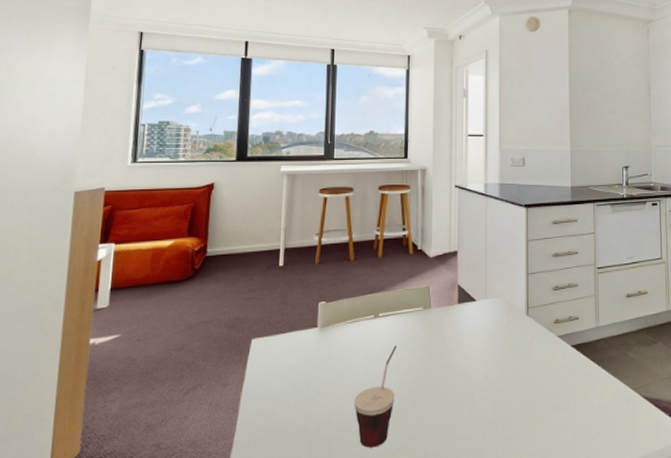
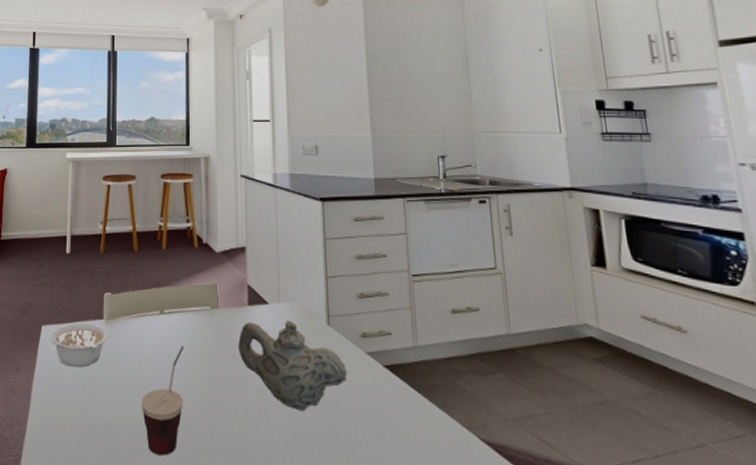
legume: none [260,332,322,376] -> present [50,322,109,368]
teapot: none [448,314,541,392] -> present [238,320,347,412]

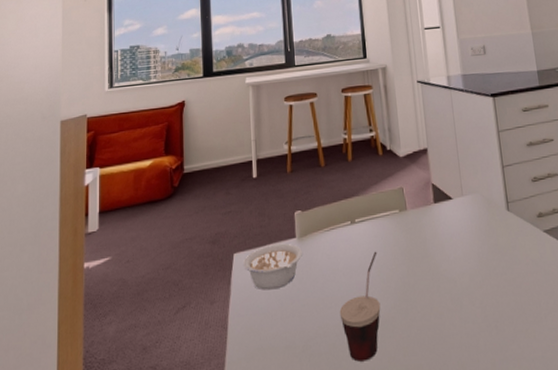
teapot: present [238,320,347,412] -> none [427,211,529,295]

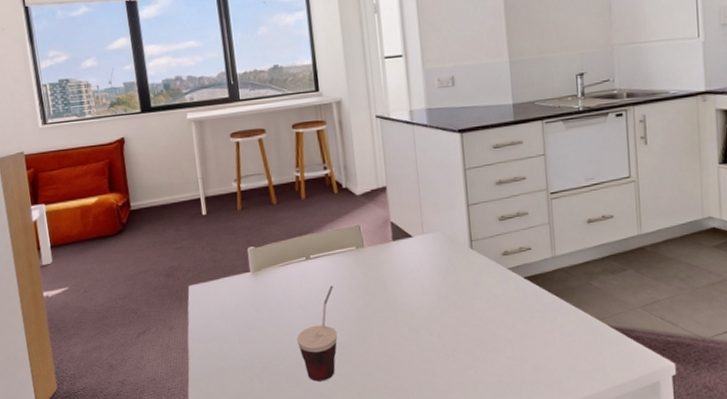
legume: present [242,243,302,290] -> none [198,277,258,319]

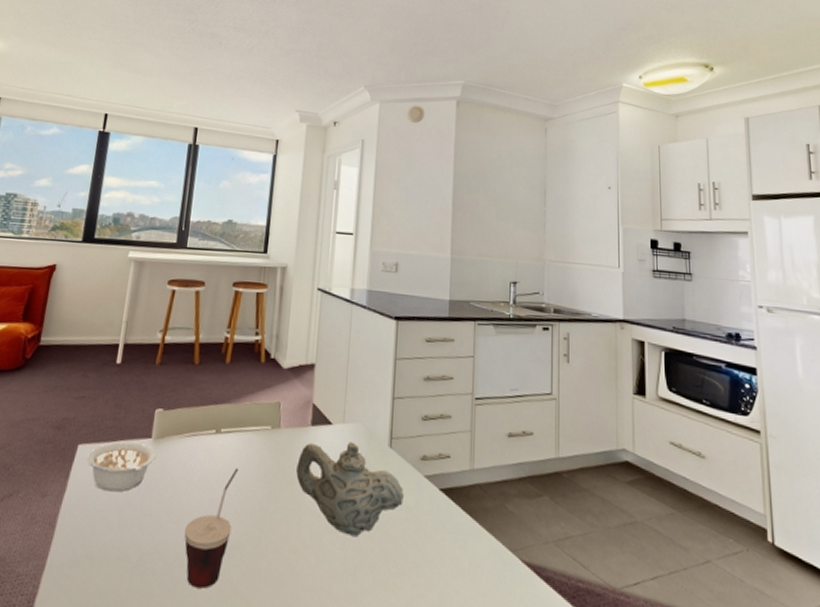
legume: none [198,277,258,319] -> present [86,441,156,492]
teapot: none [385,249,491,327] -> present [296,442,404,538]

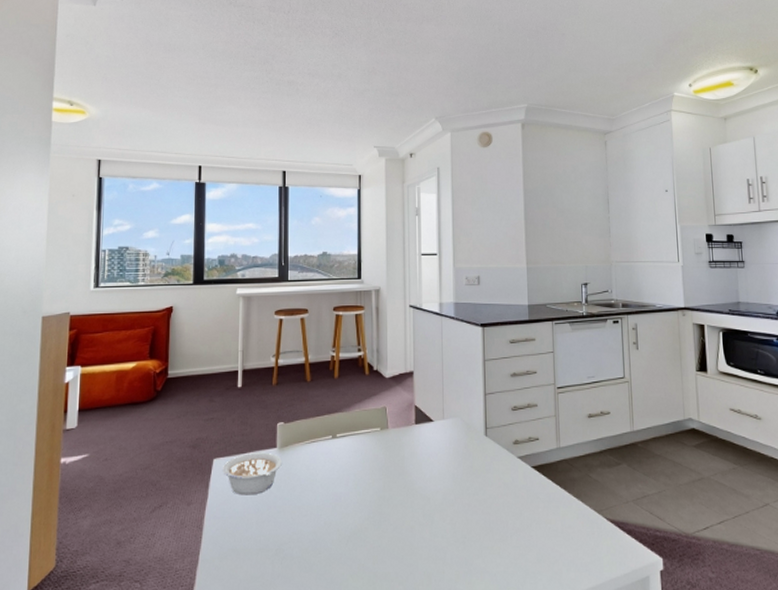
cup: present [184,468,239,589] -> none [314,465,356,567]
teapot: present [296,442,404,538] -> none [406,434,501,513]

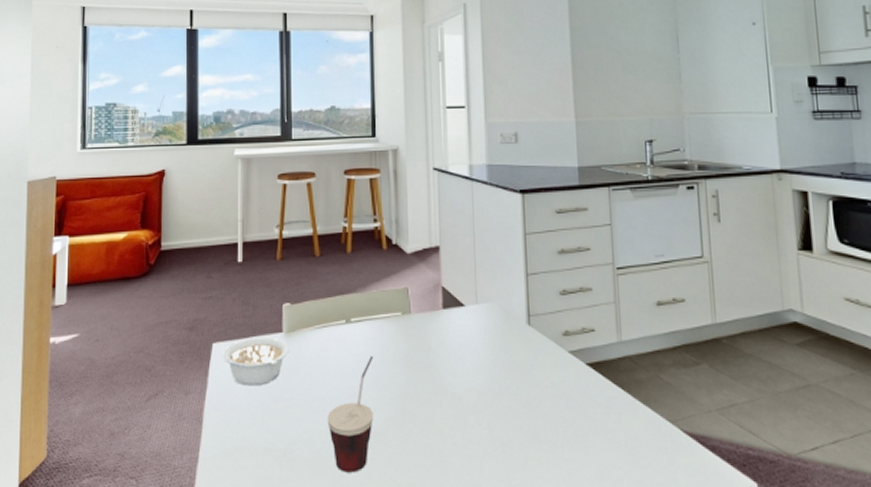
cup: none [314,465,356,567] -> present [327,355,374,473]

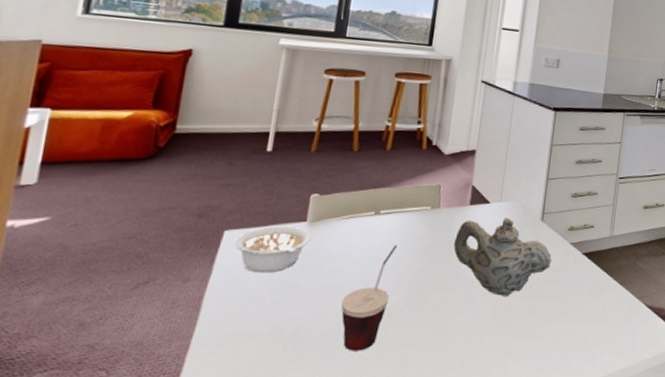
teapot: none [432,322,548,417] -> present [453,218,552,297]

